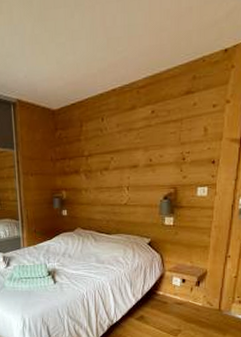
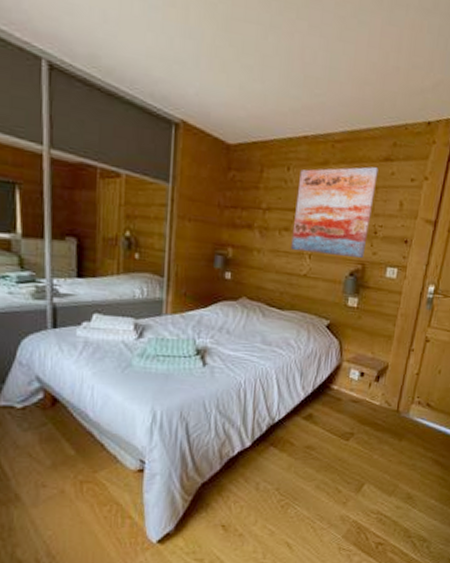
wall art: none [111,102,181,186] -> present [291,166,379,258]

